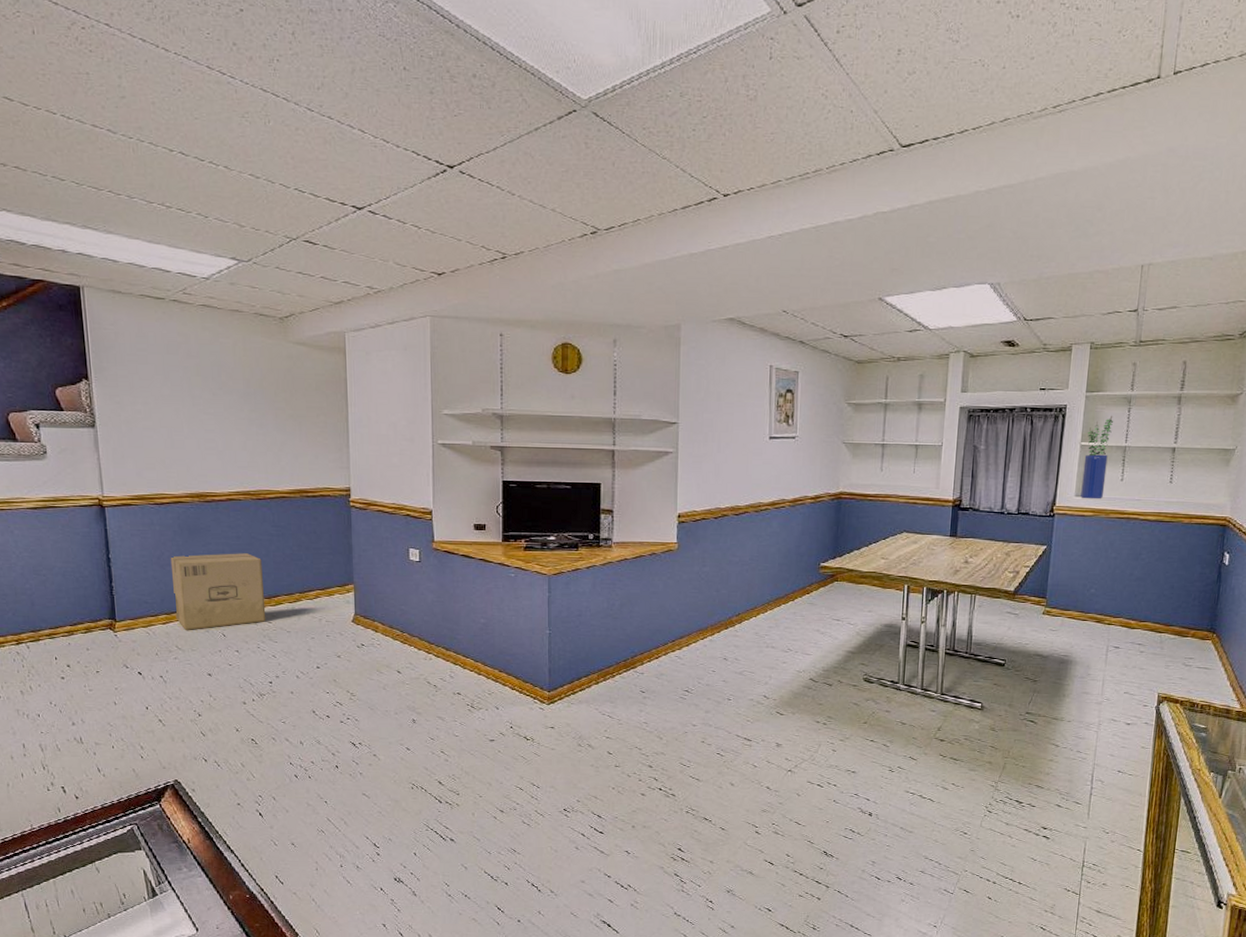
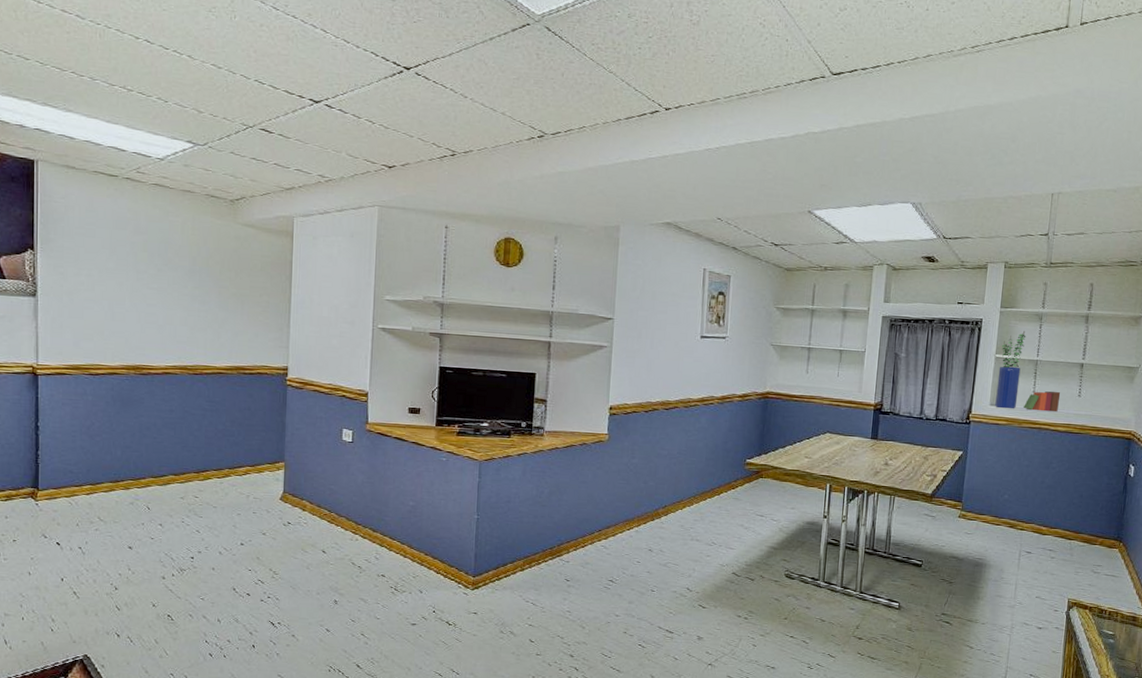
cardboard box: present [170,553,266,630] -> none [100,426,194,502]
books: none [1110,478,1151,501] -> present [1023,391,1061,412]

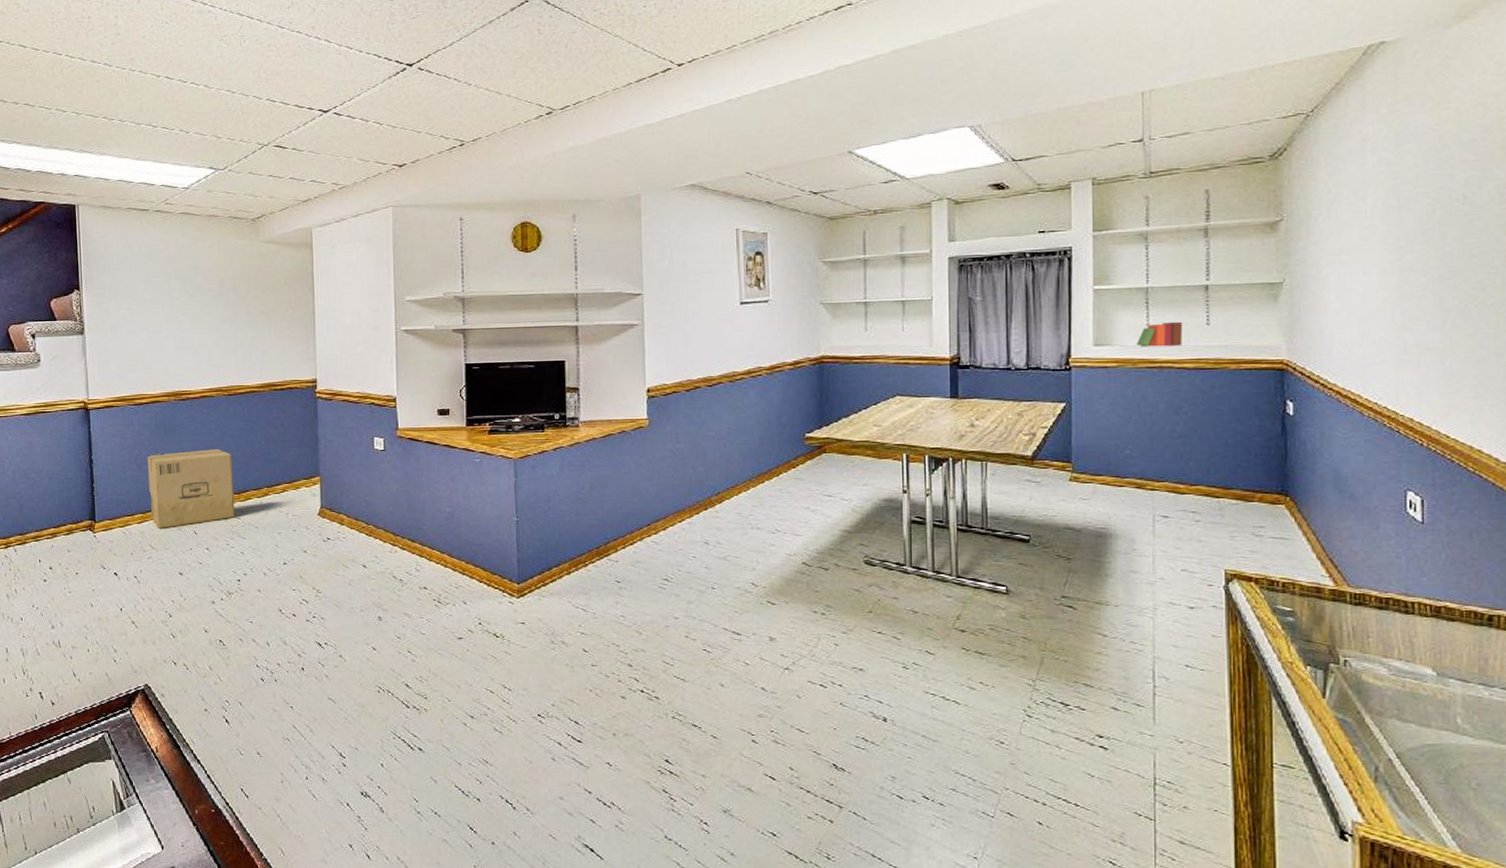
cardboard box: none [100,426,194,502] -> present [147,449,235,529]
vase: present [995,330,1026,409] -> none [1099,254,1130,349]

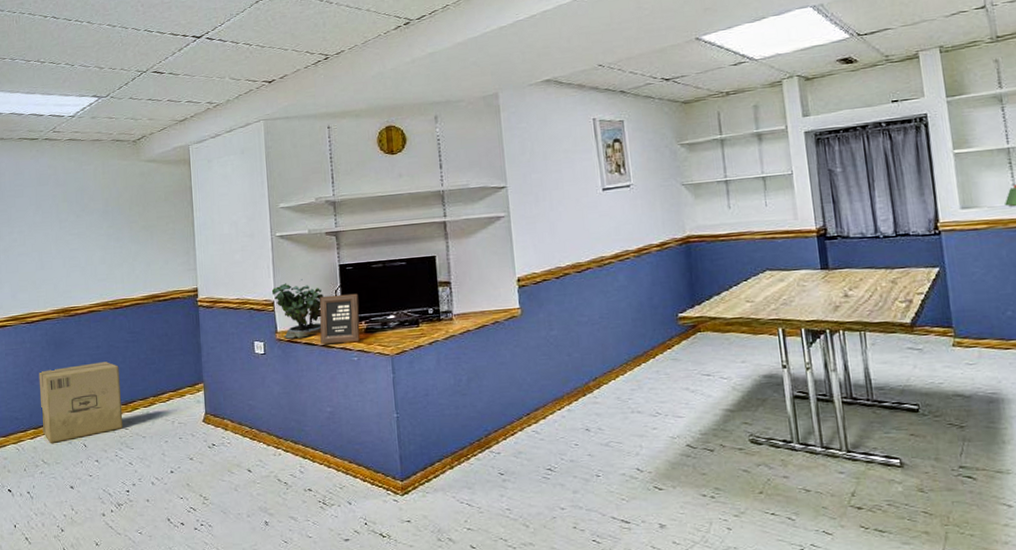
potted plant: none [394,376,447,437] -> present [271,279,323,339]
picture frame: none [442,394,484,443] -> present [319,293,360,344]

